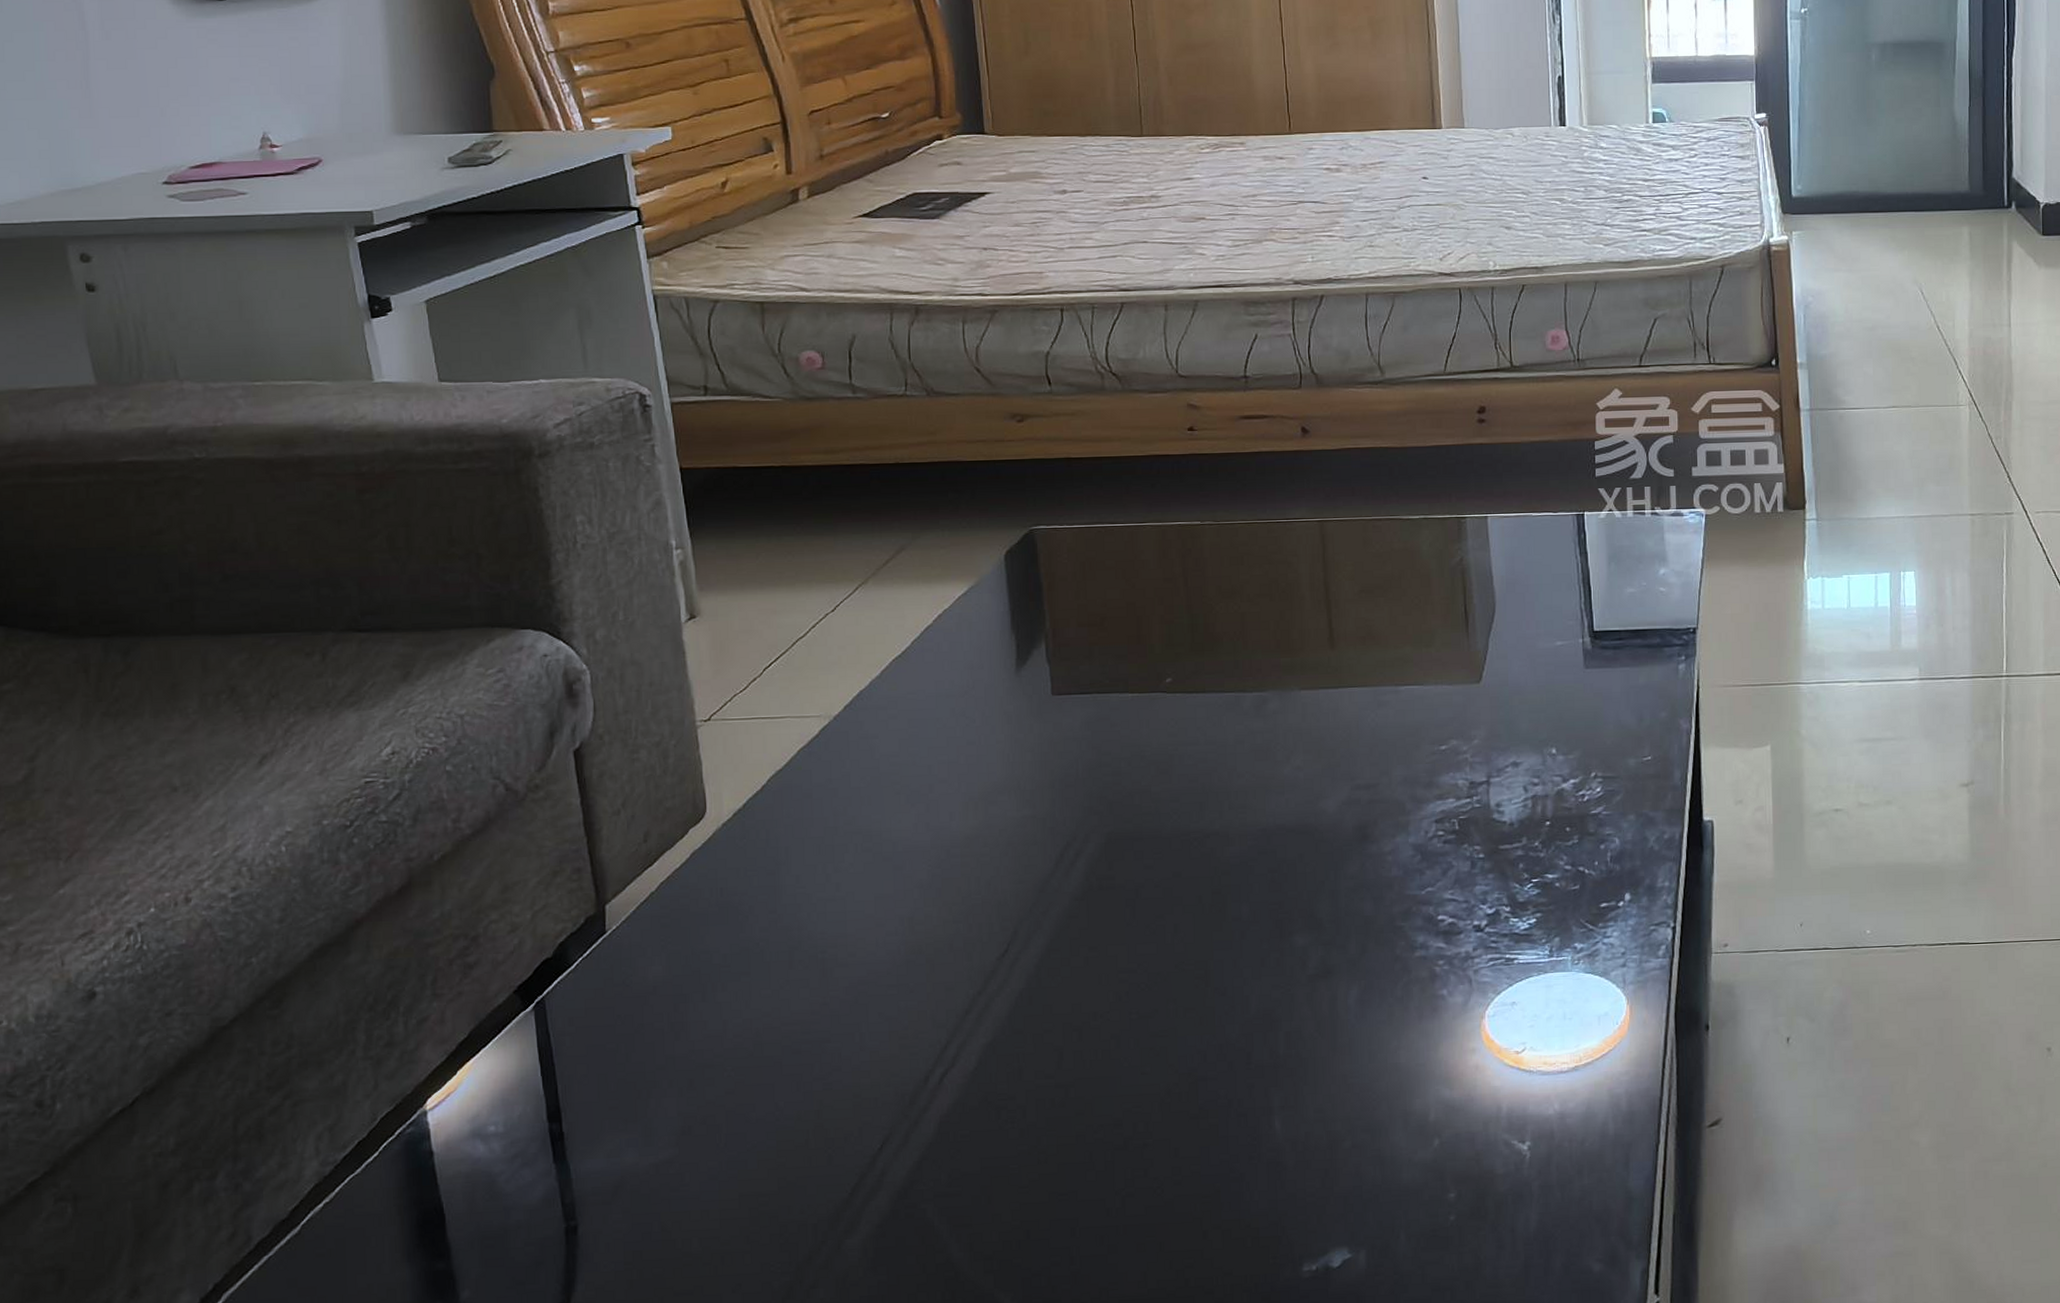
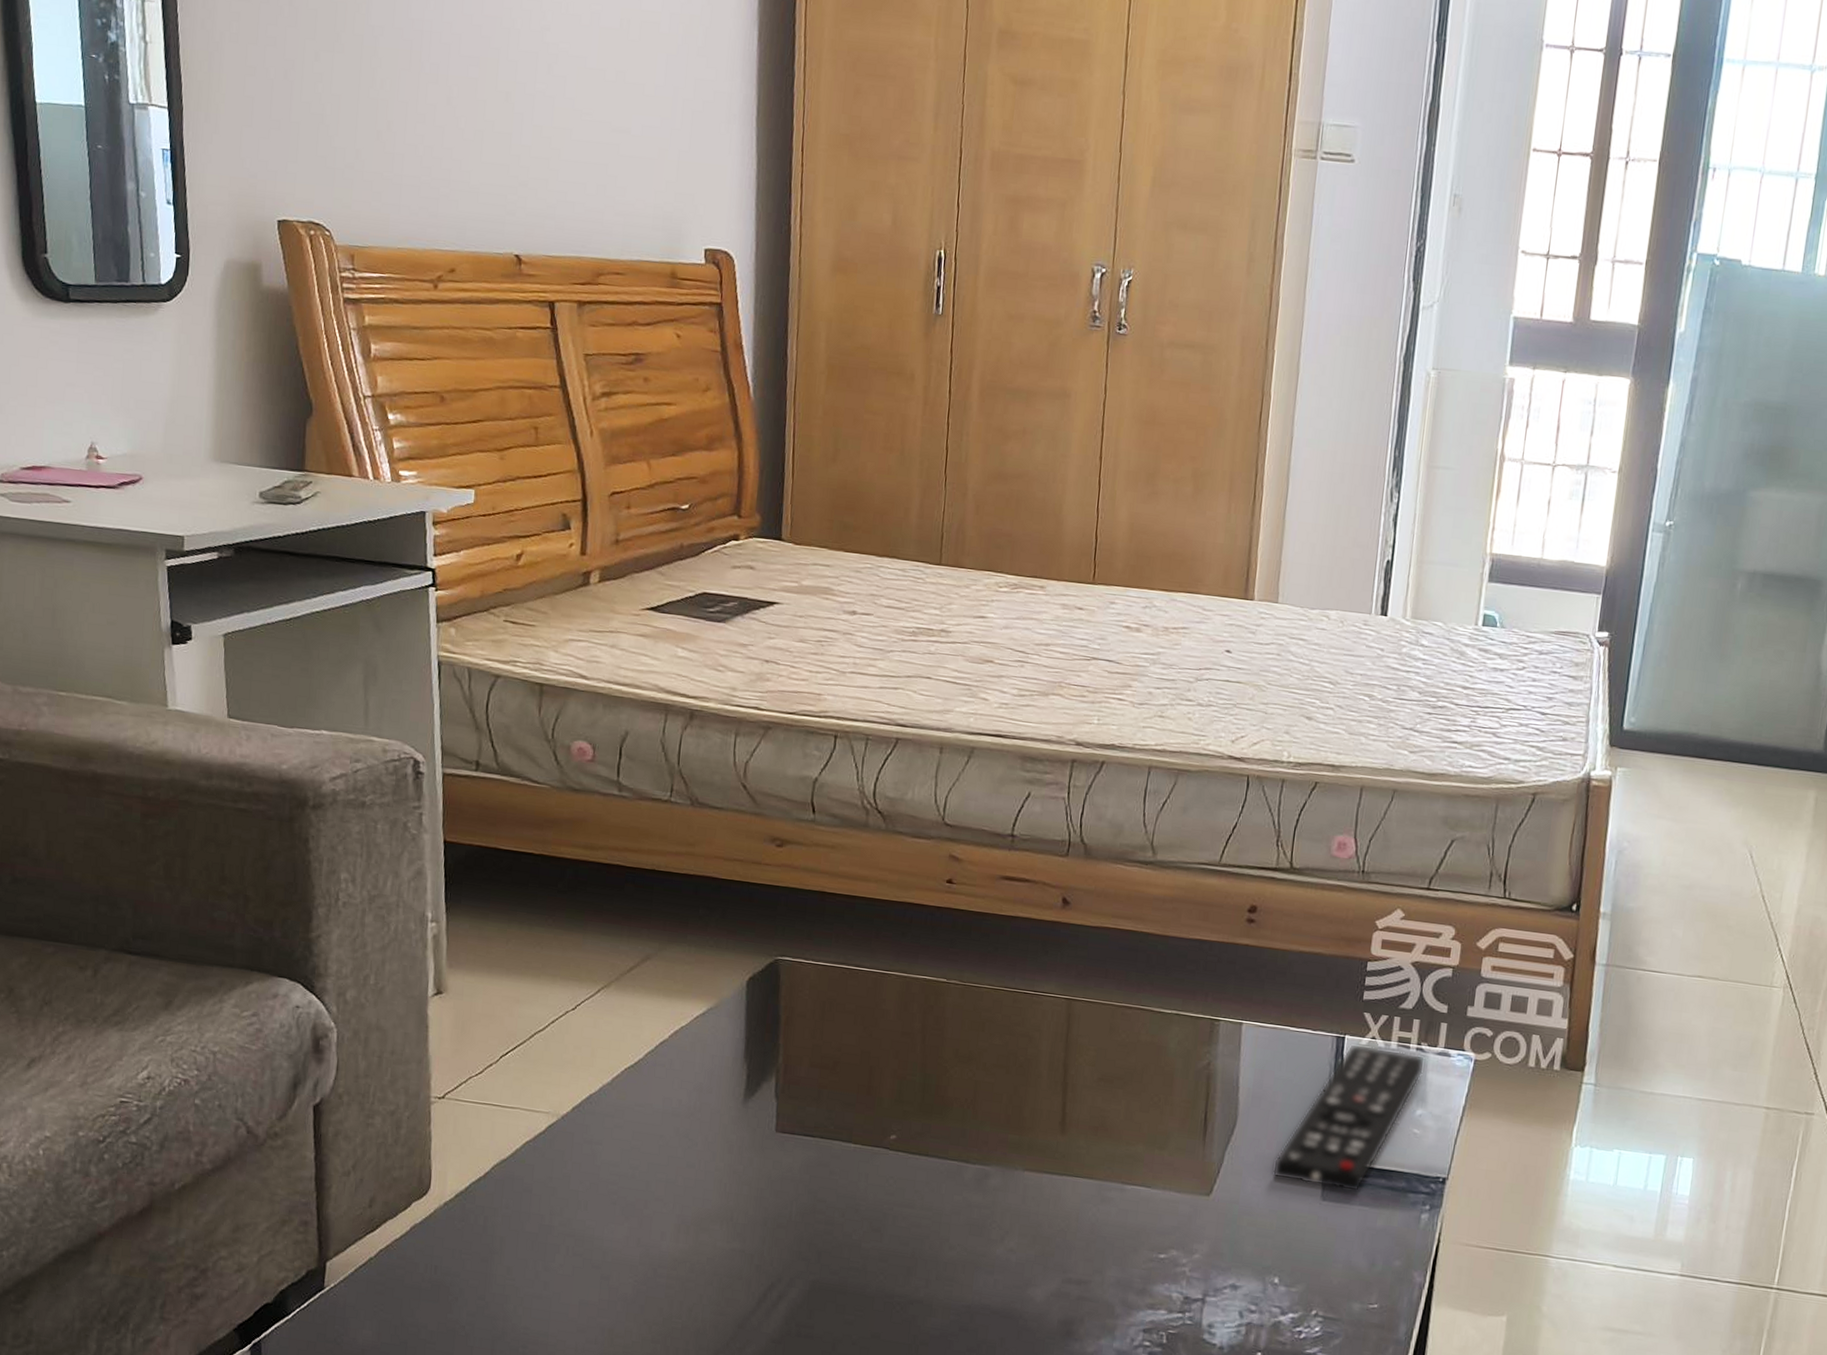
remote control: none [1535,517,1661,656] -> present [1272,1043,1426,1192]

